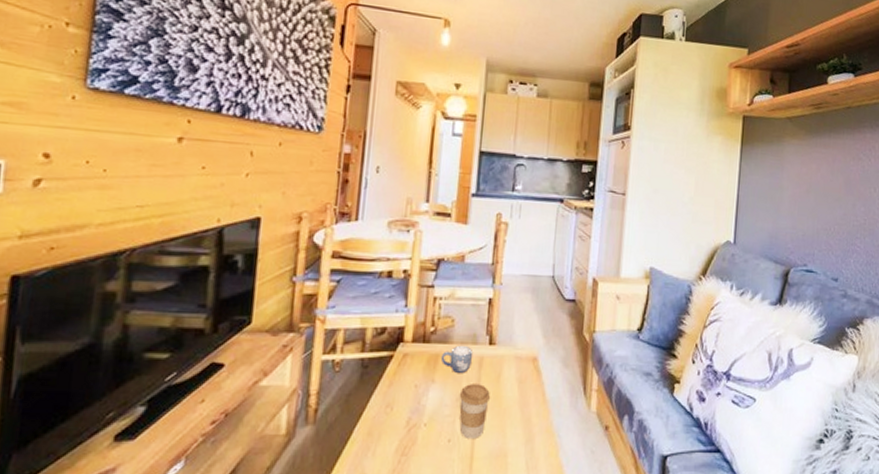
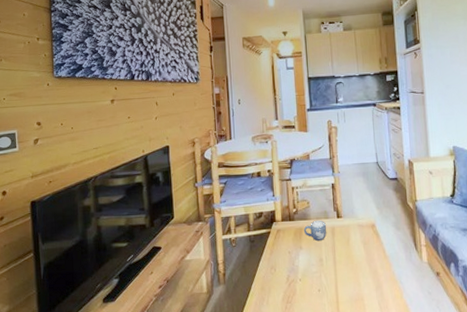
coffee cup: present [459,384,490,438] -> none [321,247,344,288]

